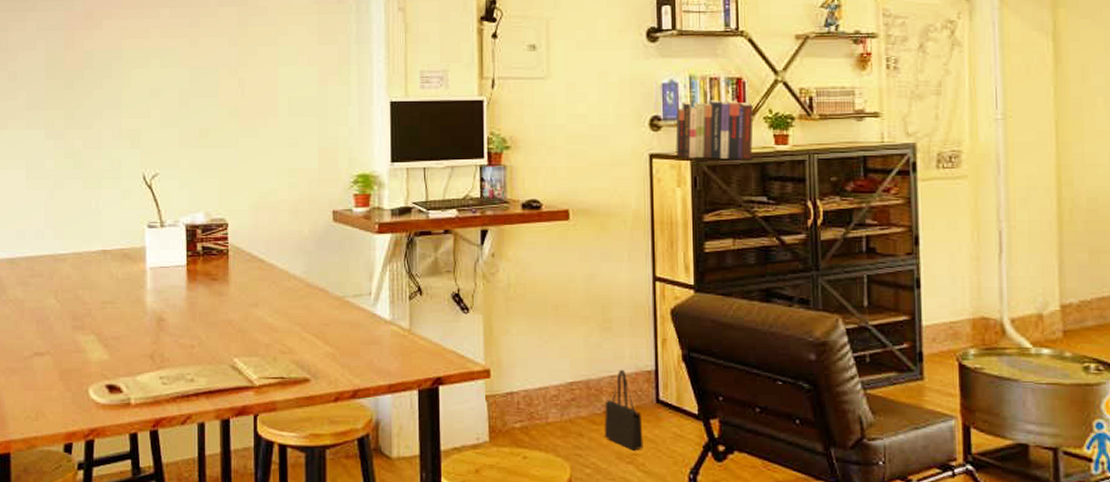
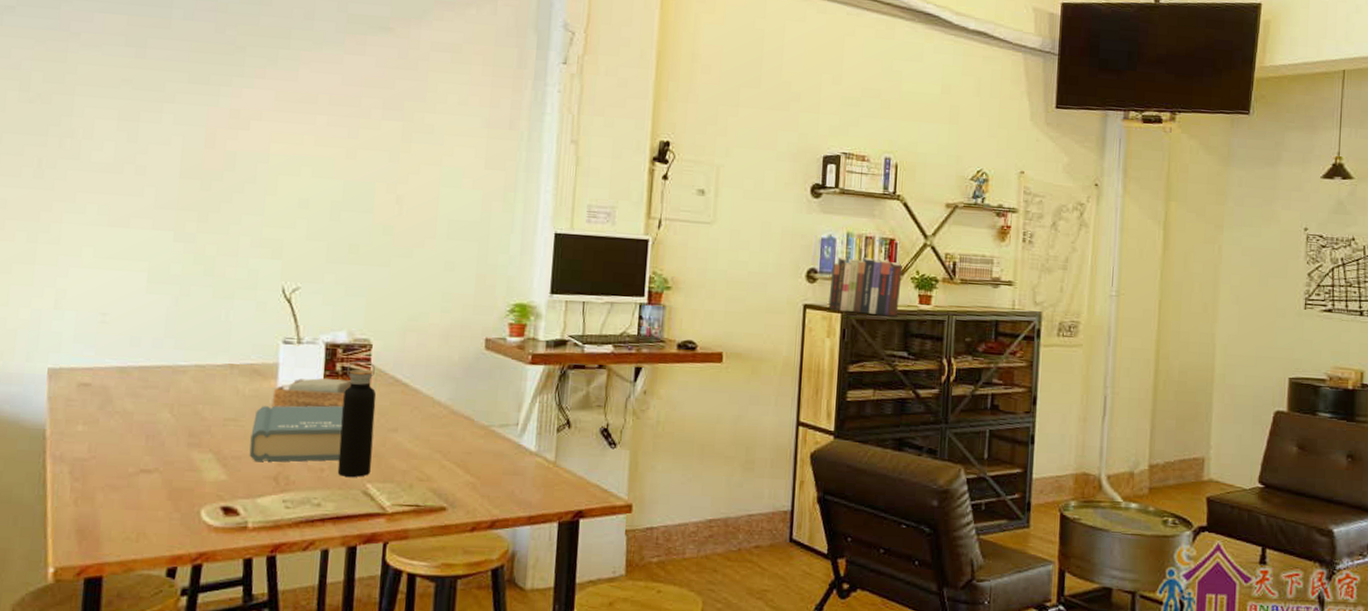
book: none [127,285,207,342] -> present [249,405,344,462]
napkin holder: none [142,259,212,289] -> present [271,378,352,408]
water bottle: none [205,239,236,352] -> present [337,360,377,477]
tote bag: present [604,369,643,451] -> none [737,508,775,587]

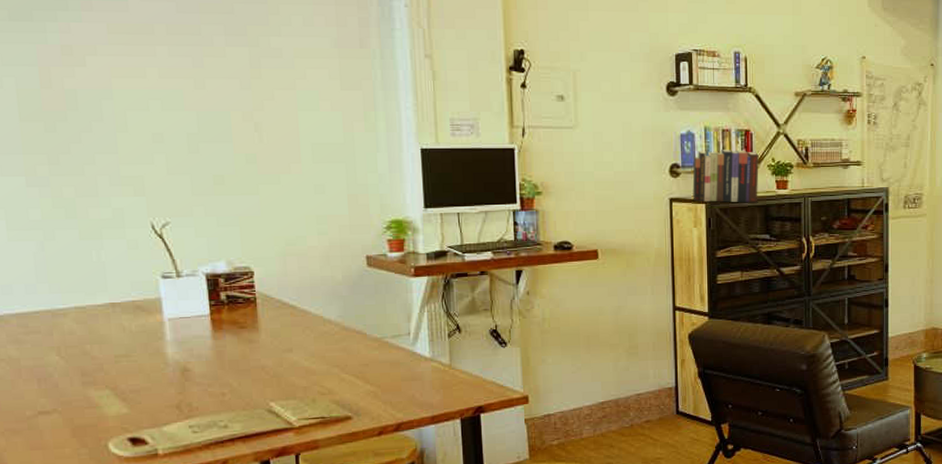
book: present [249,405,344,462] -> none [145,333,239,393]
napkin holder: present [271,378,352,408] -> none [160,308,239,341]
water bottle: present [337,360,377,477] -> none [231,287,272,398]

